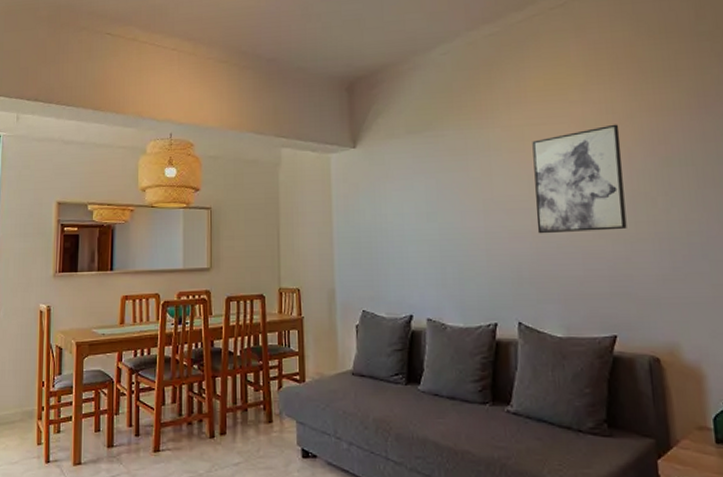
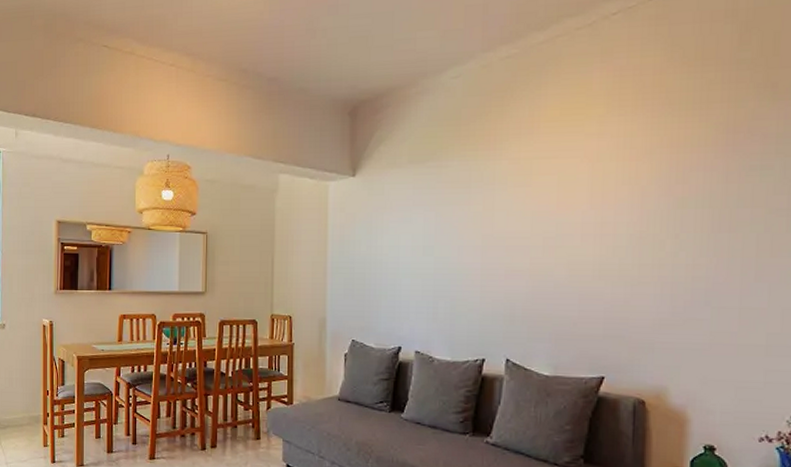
wall art: present [532,124,627,234] -> none [535,160,636,273]

